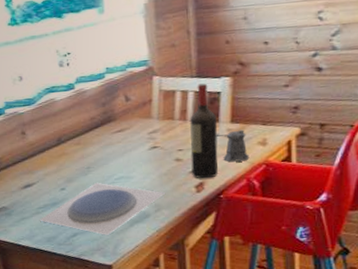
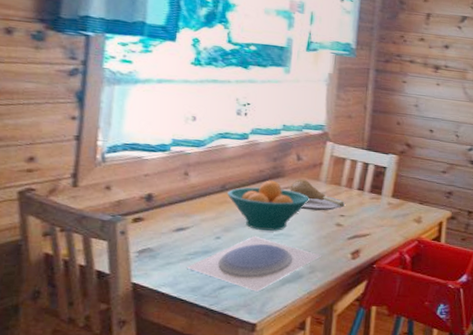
fruit bowl: none [64,125,144,177] -> present [227,180,310,231]
plate: none [123,119,181,150] -> present [290,178,345,211]
wine bottle: present [190,83,218,179] -> none [350,156,381,247]
pepper shaker: present [216,129,250,162] -> none [377,205,405,235]

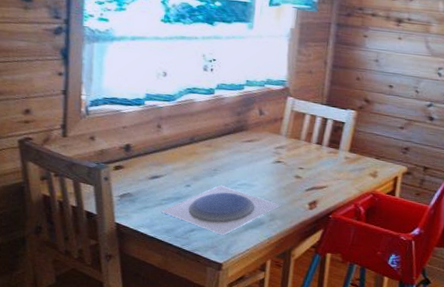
fruit bowl: present [227,180,310,231] -> none [196,133,271,181]
plate: present [290,178,345,211] -> none [252,132,304,164]

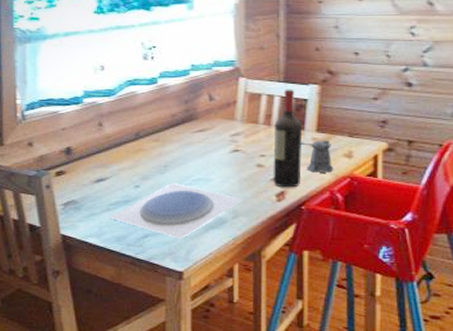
wine bottle: none [307,111,338,199] -> present [273,89,303,188]
pepper shaker: none [334,159,361,188] -> present [300,140,334,173]

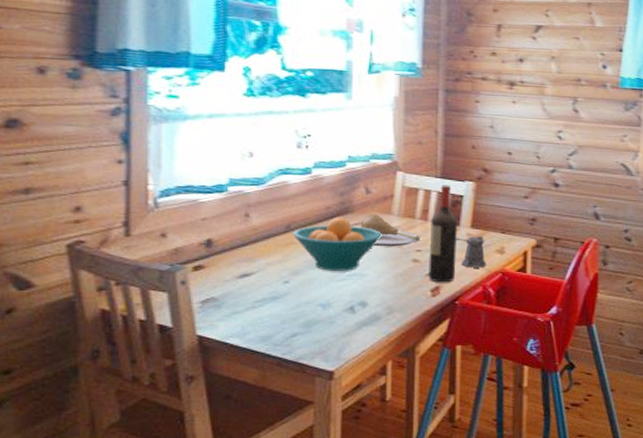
plate: present [109,182,244,239] -> none [254,277,399,337]
fruit bowl: none [142,124,226,176] -> present [293,216,382,271]
plate: none [204,120,264,152] -> present [360,213,420,247]

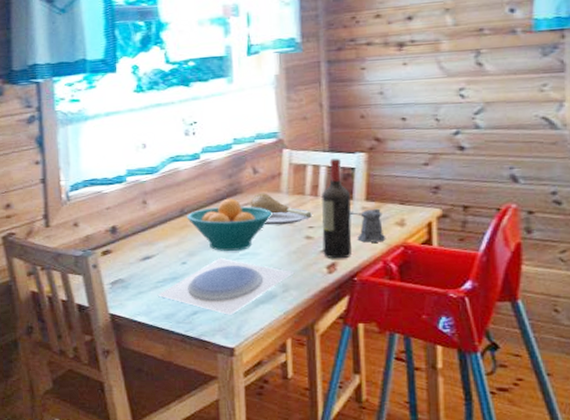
plate: none [254,277,399,337] -> present [157,257,294,315]

